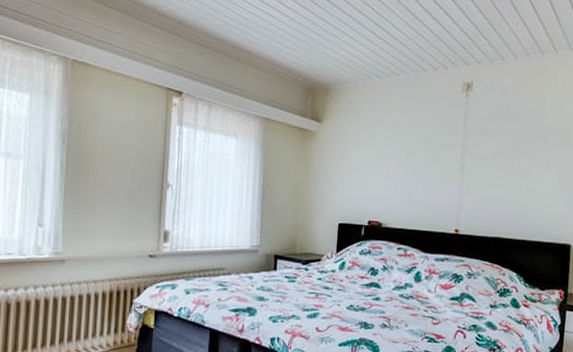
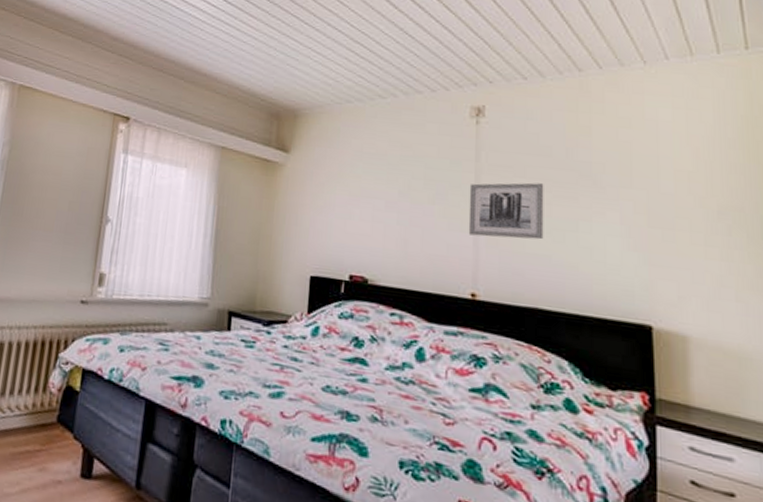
wall art: none [455,143,510,187] -> present [468,182,544,240]

